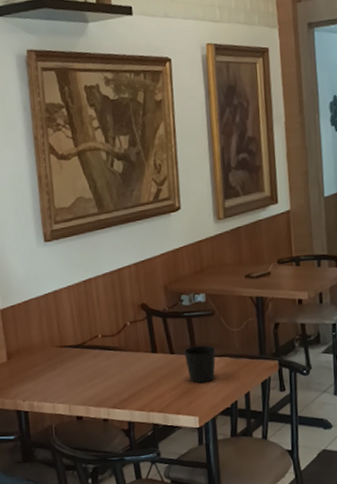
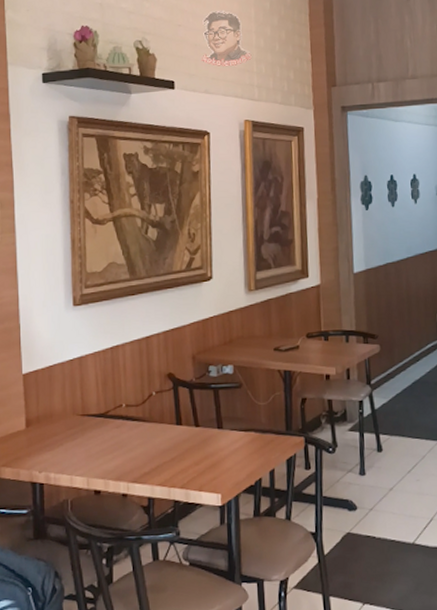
cup: present [184,345,216,383] -> none [210,419,242,459]

